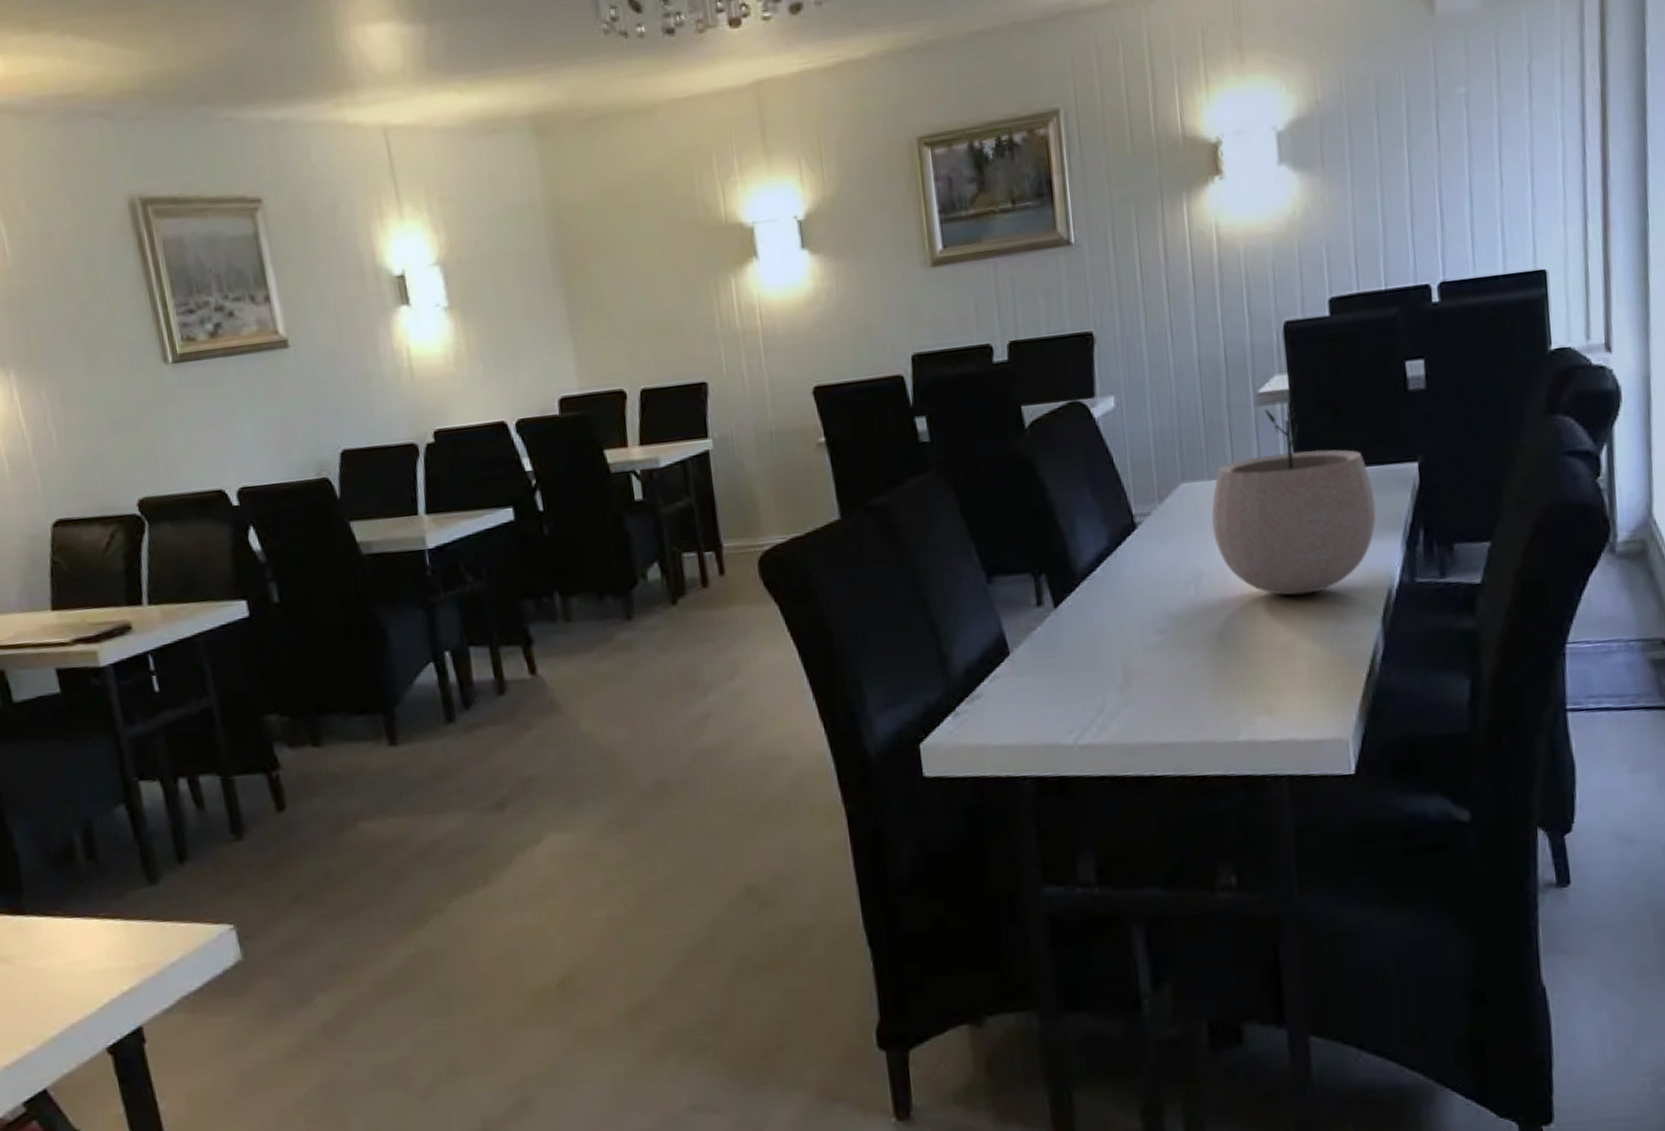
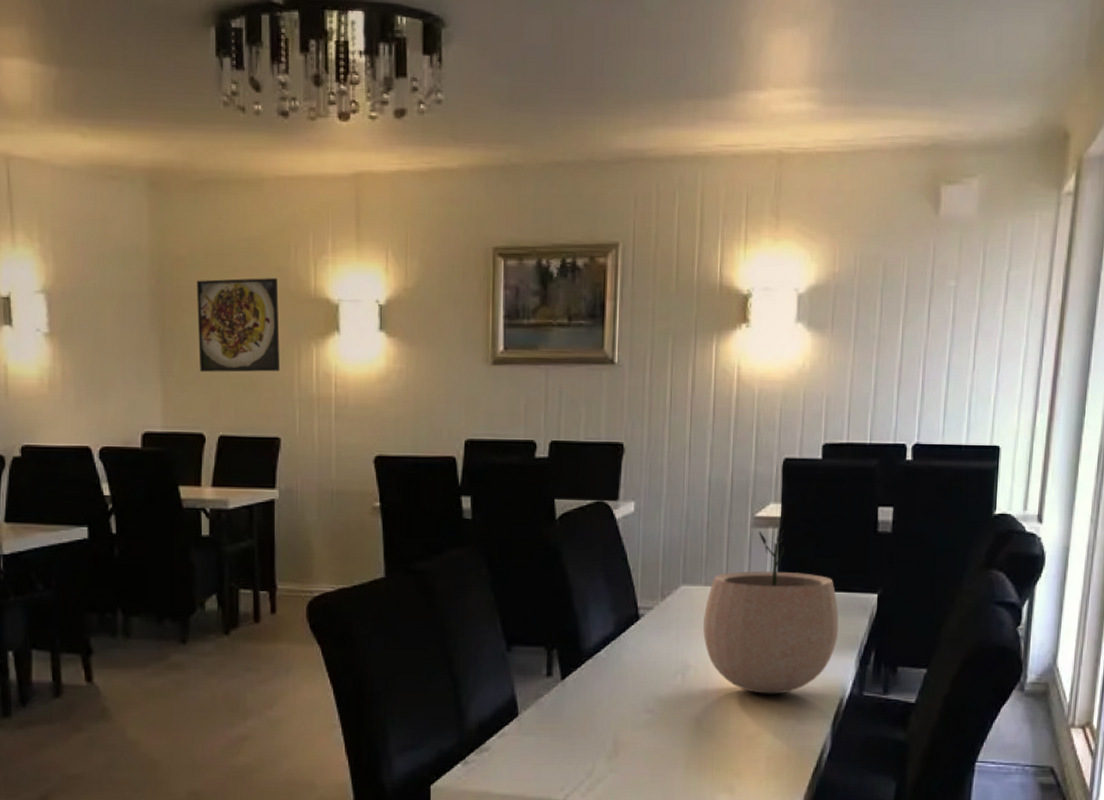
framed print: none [597,210,698,323] -> present [196,278,280,372]

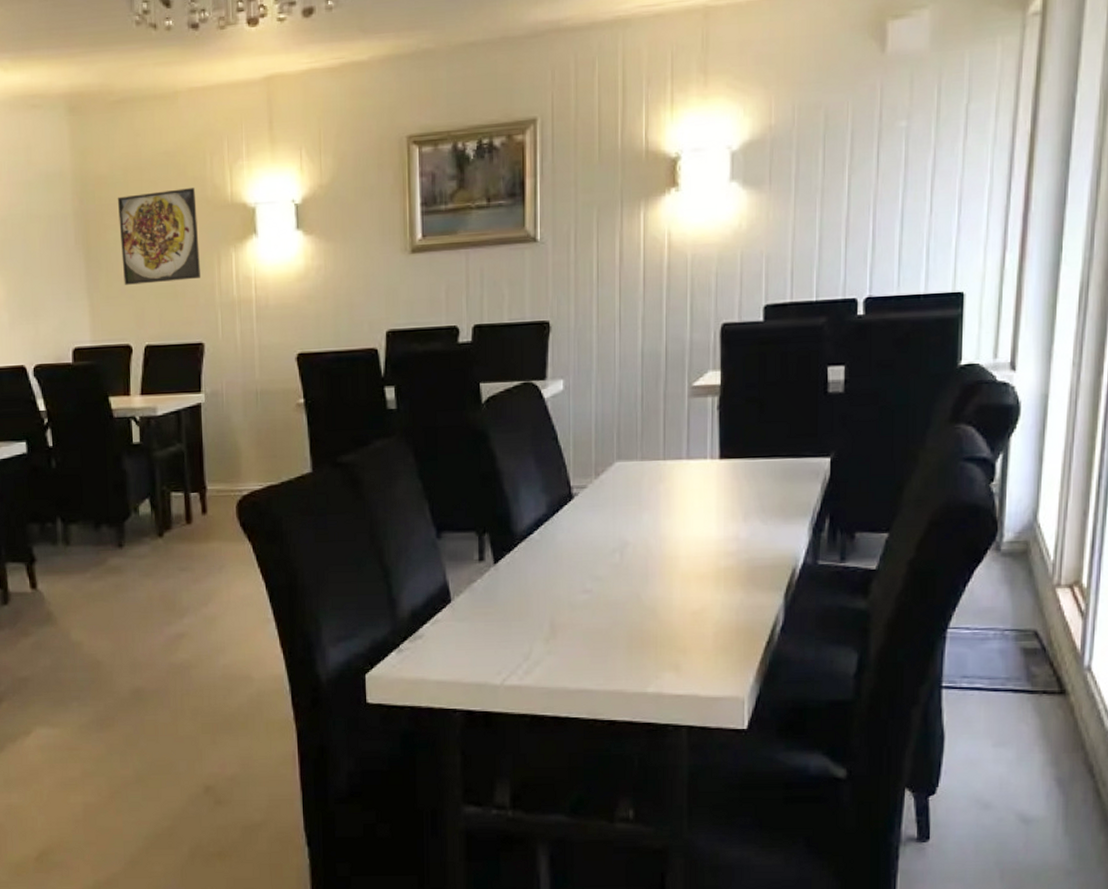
plant pot: present [703,529,839,694] -> none [641,396,788,568]

